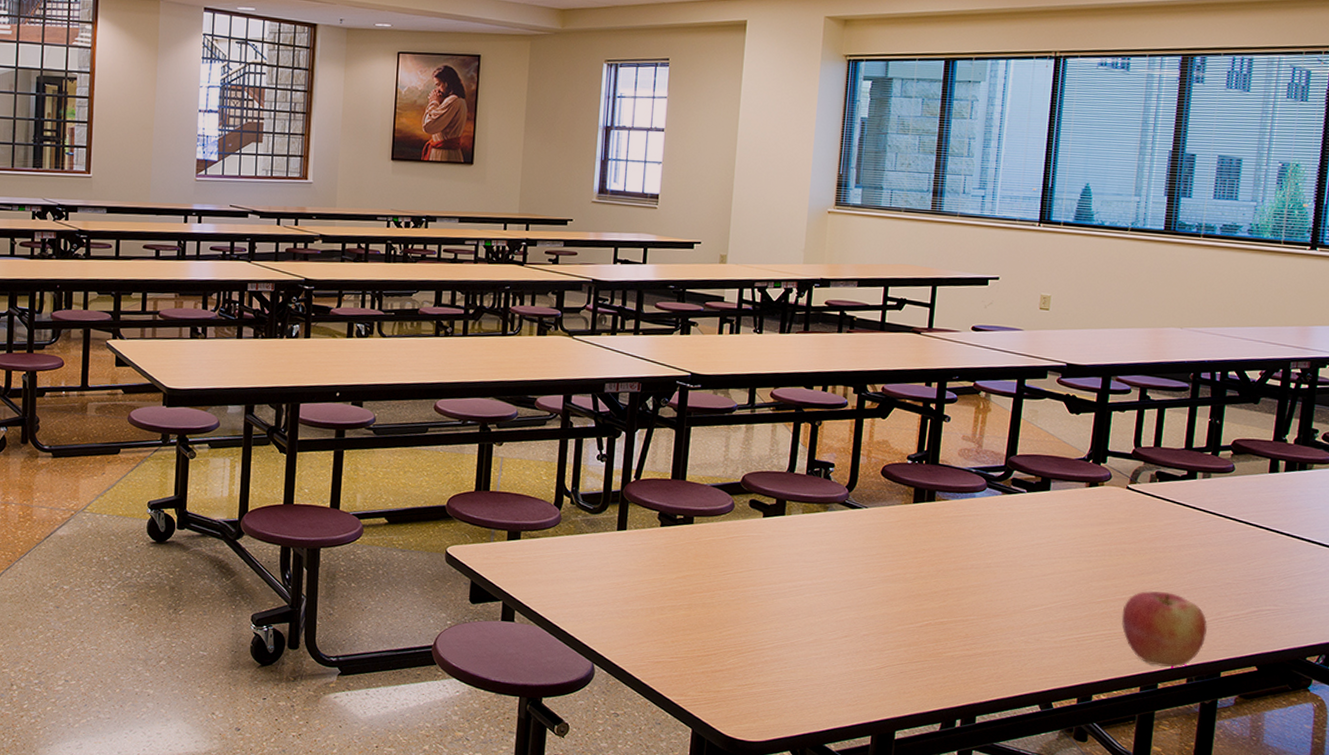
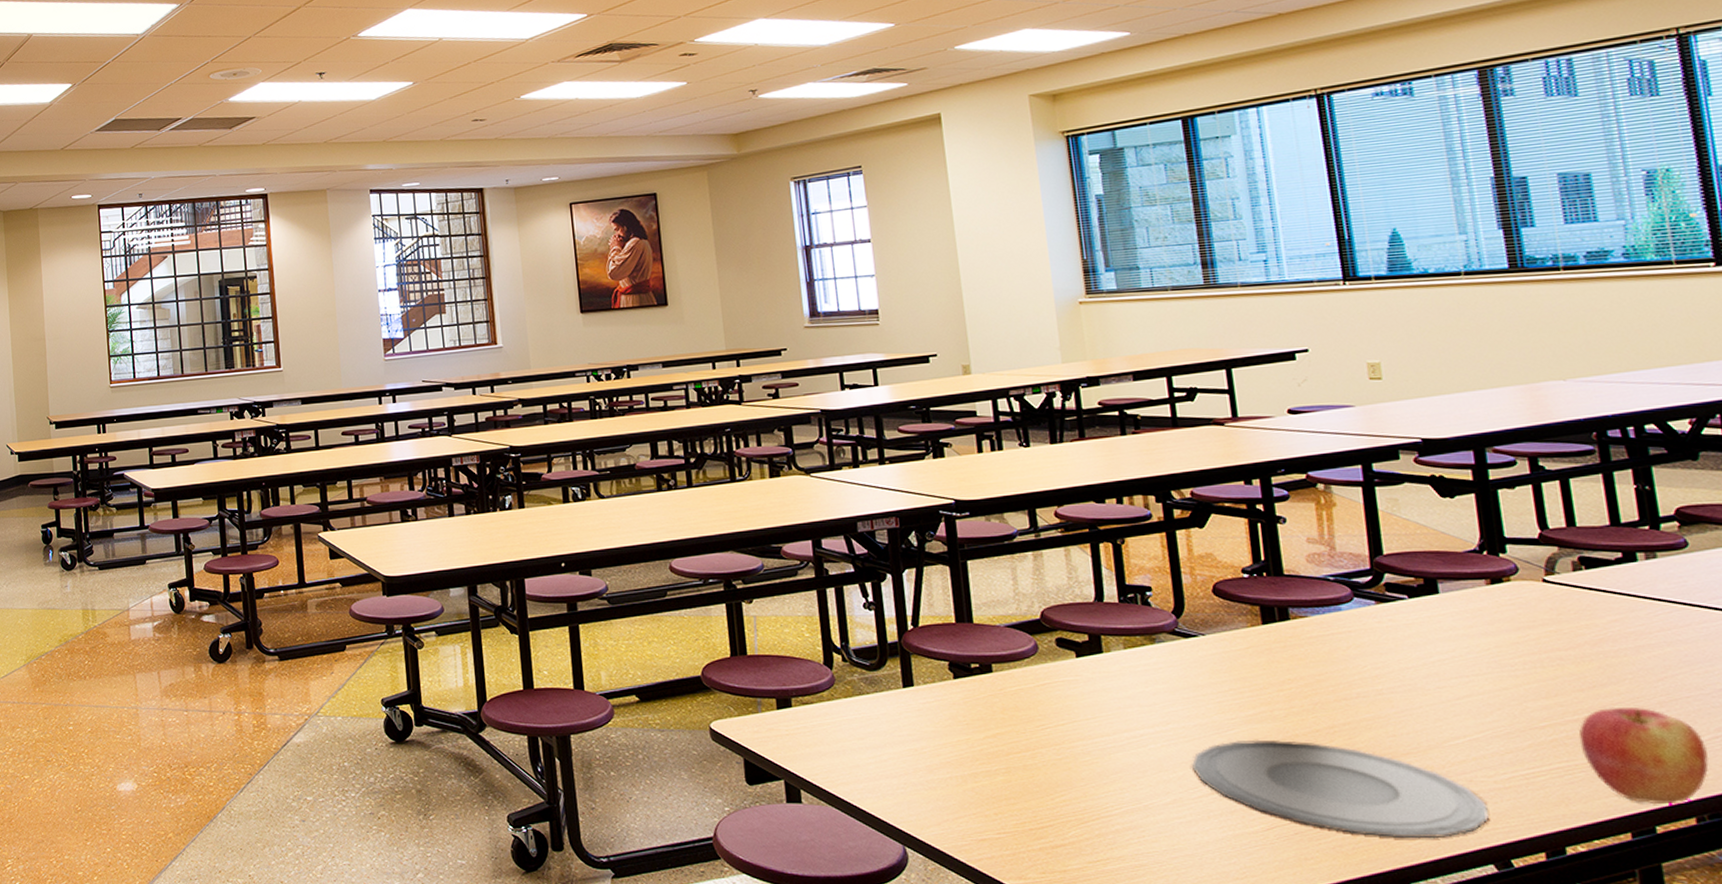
plate: none [835,595,1045,683] -> present [1192,739,1489,839]

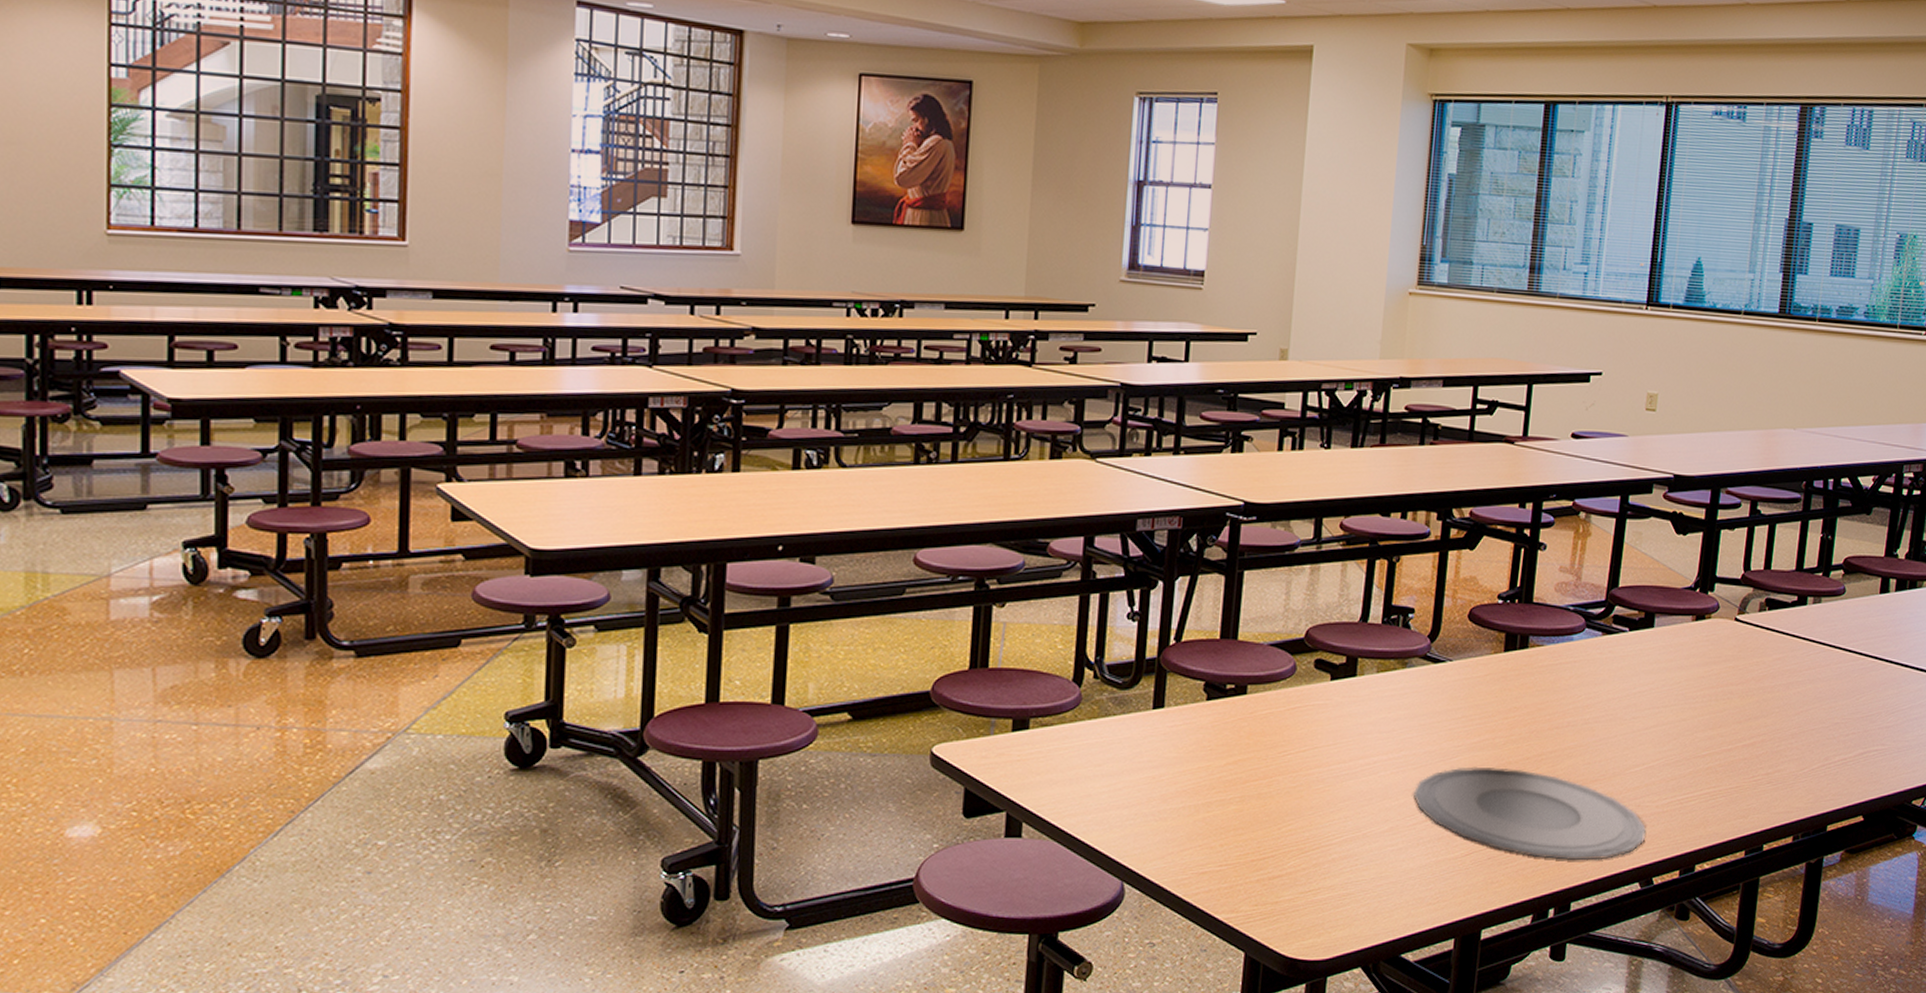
apple: present [1579,707,1710,805] -> none [1727,737,1815,826]

